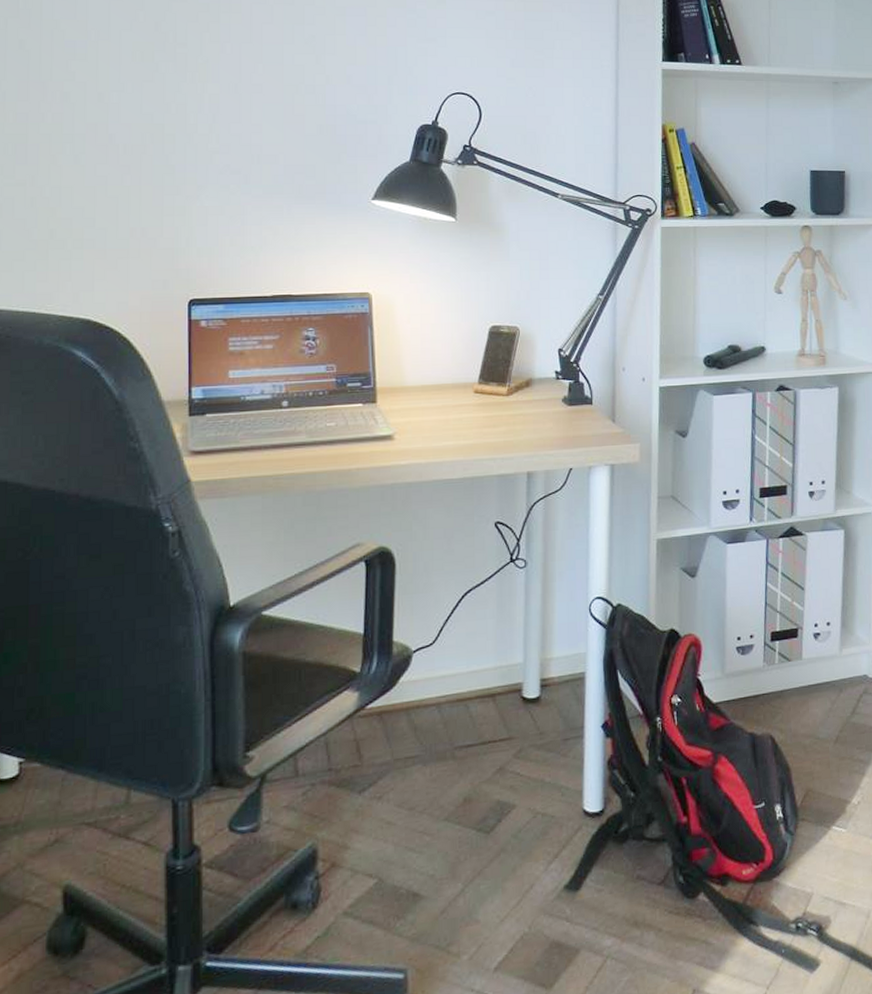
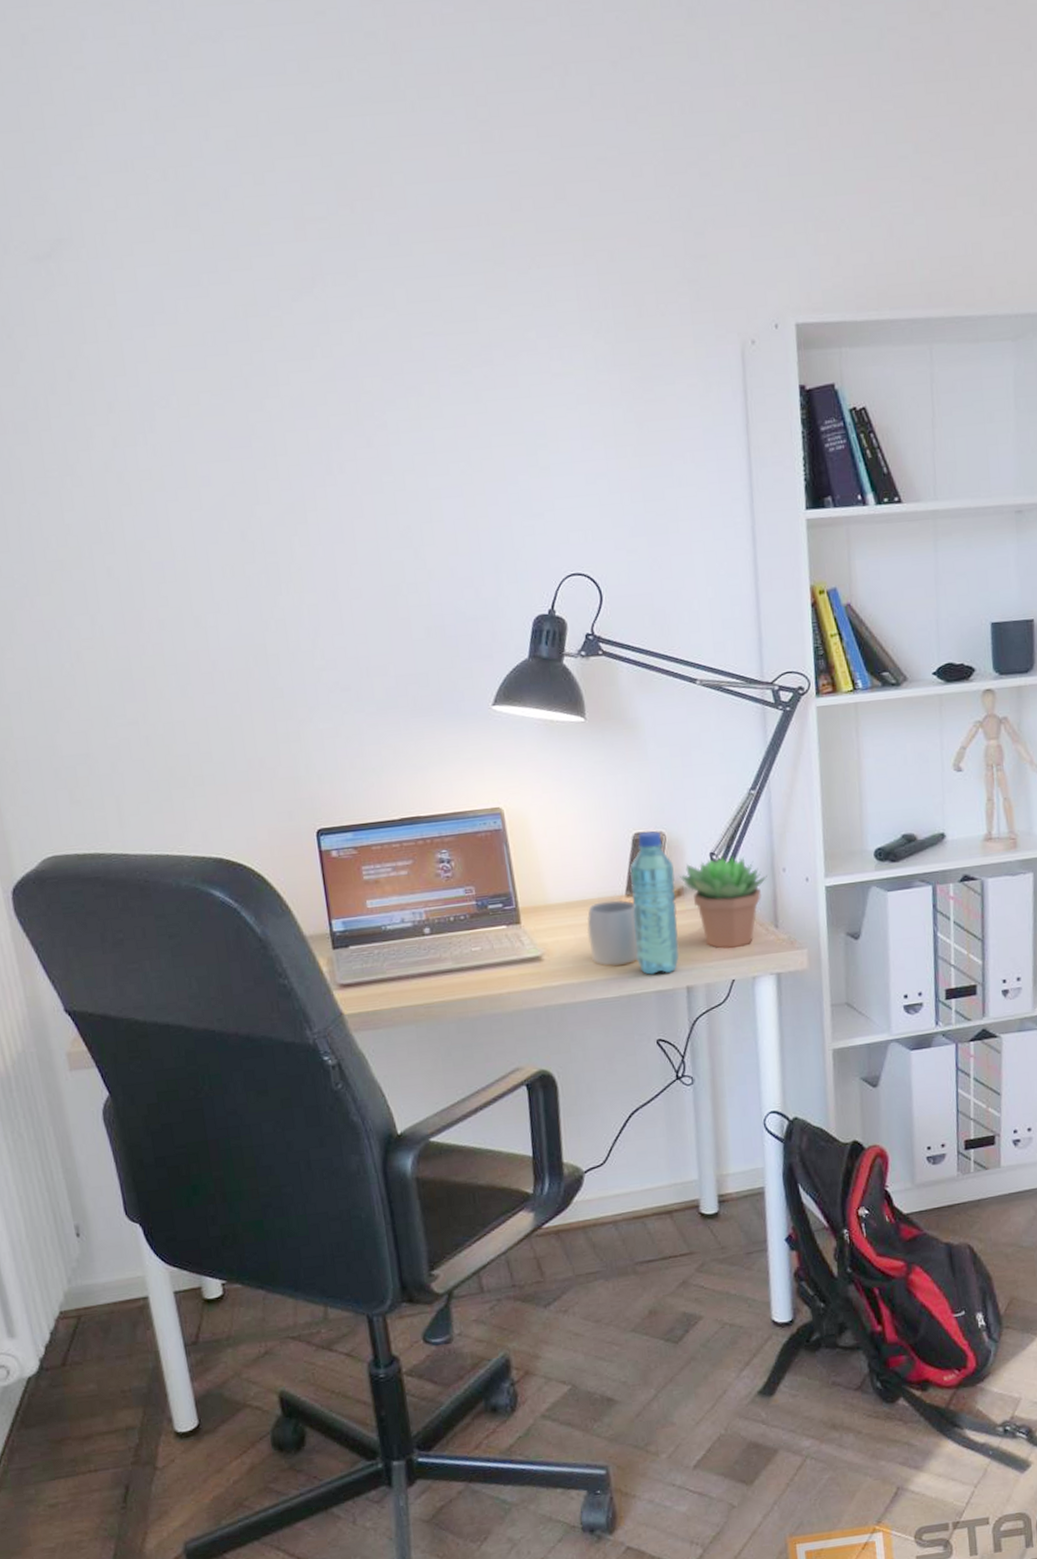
mug: none [438,386,486,450] -> present [586,899,638,967]
water bottle: none [483,326,525,459] -> present [629,831,680,975]
succulent plant: none [529,353,608,439] -> present [679,855,767,949]

